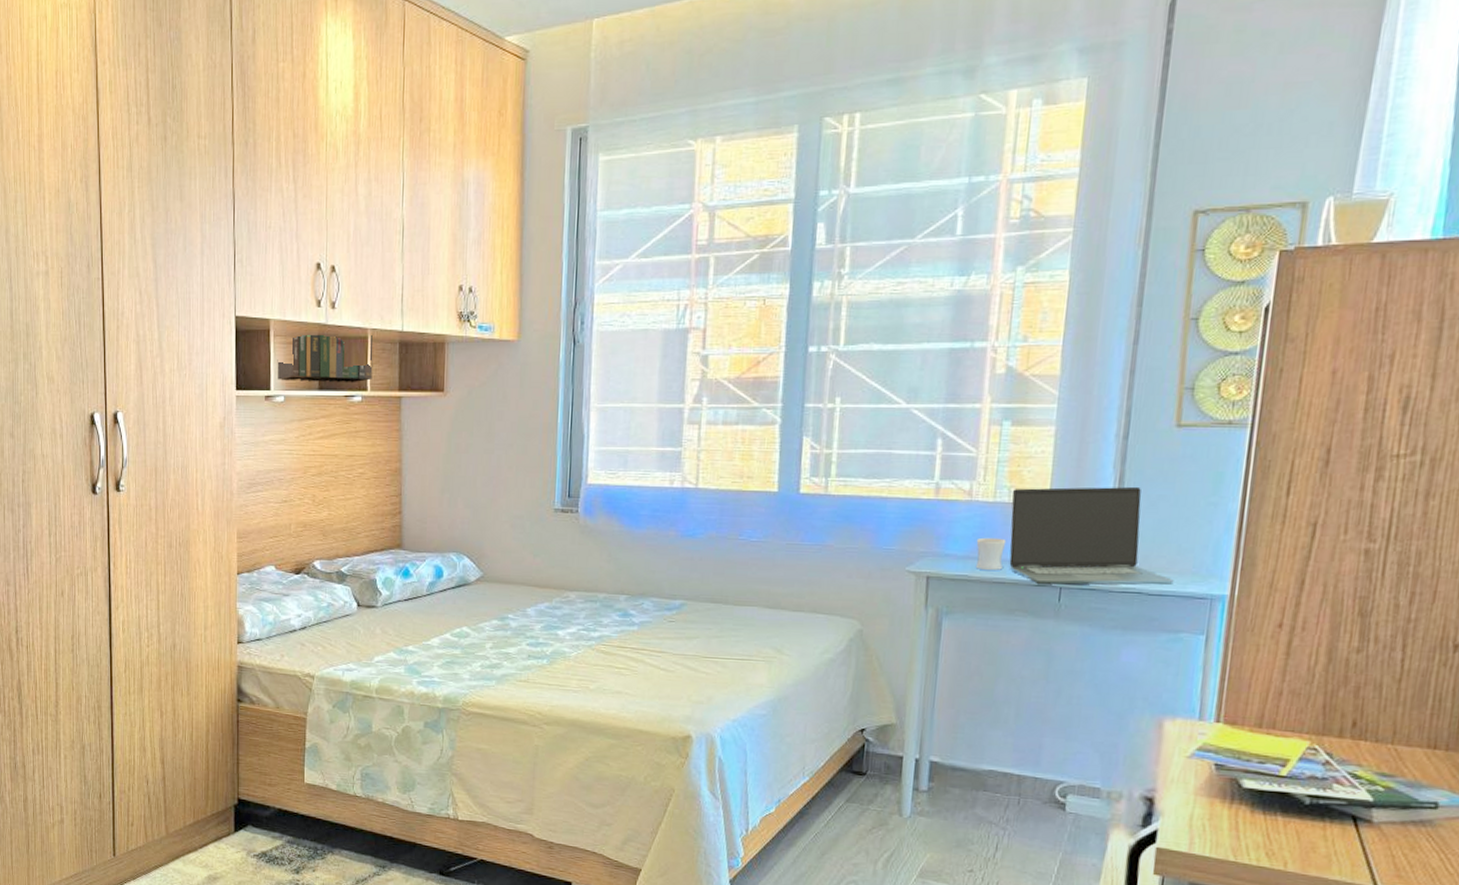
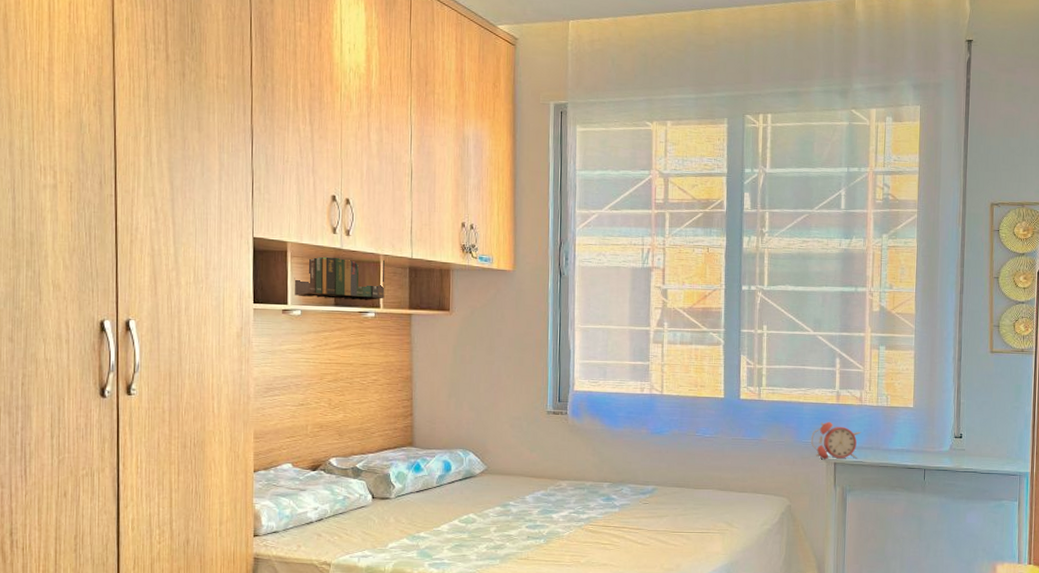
alarm clock: none [895,522,969,573] -> present [811,421,861,460]
mug: present [975,537,1007,571] -> none [867,432,887,458]
laptop: present [1009,487,1174,585] -> none [888,395,996,467]

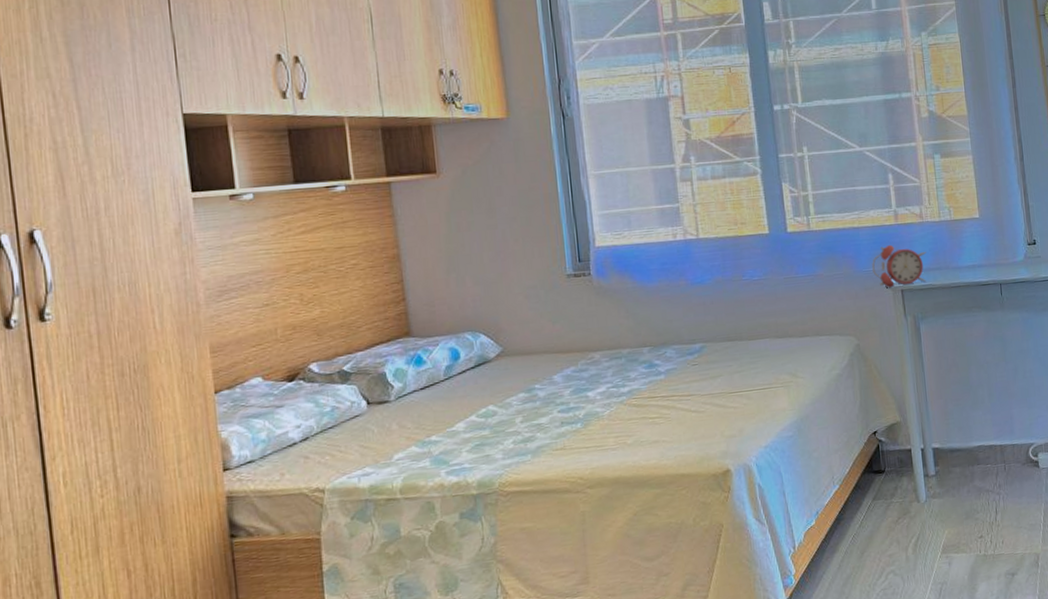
books: present [294,257,385,301] -> none [240,123,355,178]

